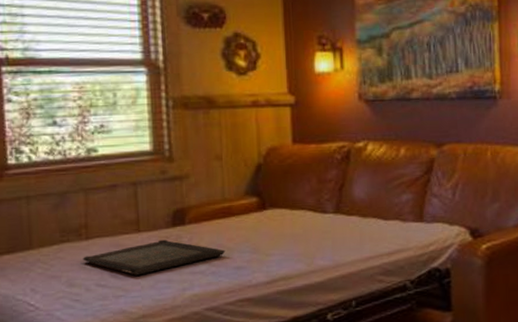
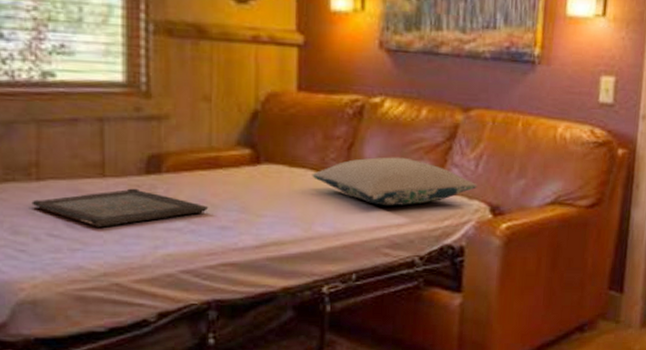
pillow: none [310,192,456,238] -> present [312,157,477,206]

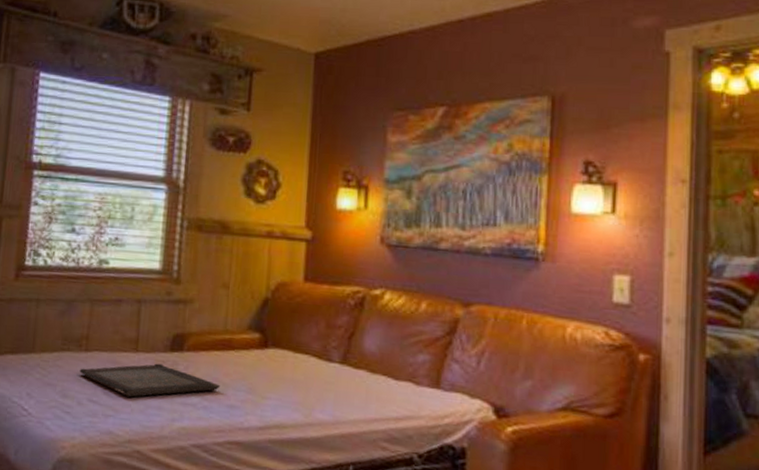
pillow: present [312,157,477,206] -> none [314,348,479,399]

